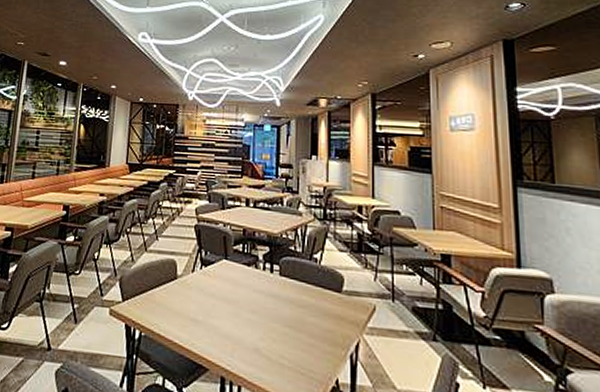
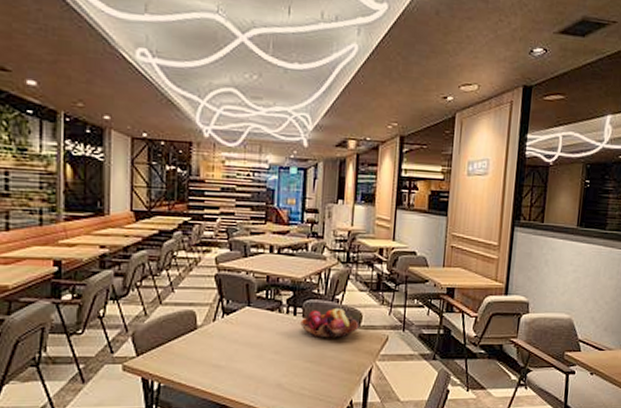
fruit basket: none [276,267,341,303] -> present [299,307,359,339]

